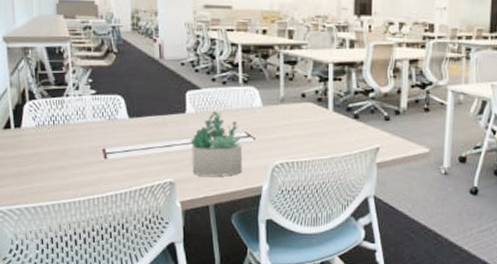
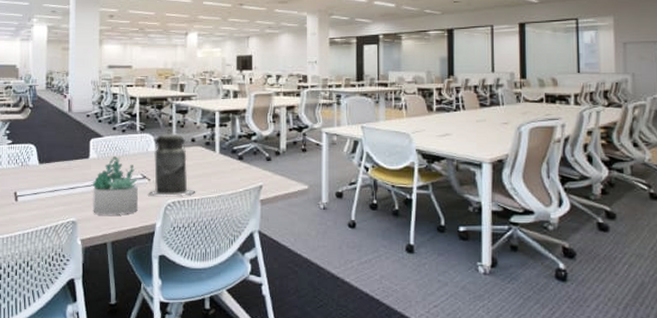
canister: none [253,81,305,157] -> present [148,128,195,196]

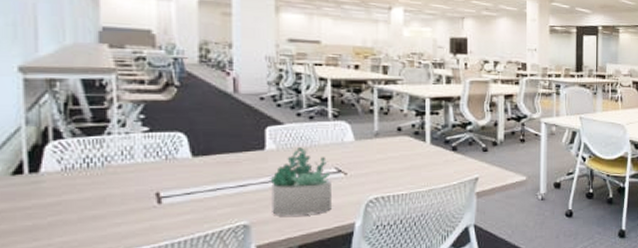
canister: present [148,128,195,196] -> none [345,116,402,192]

